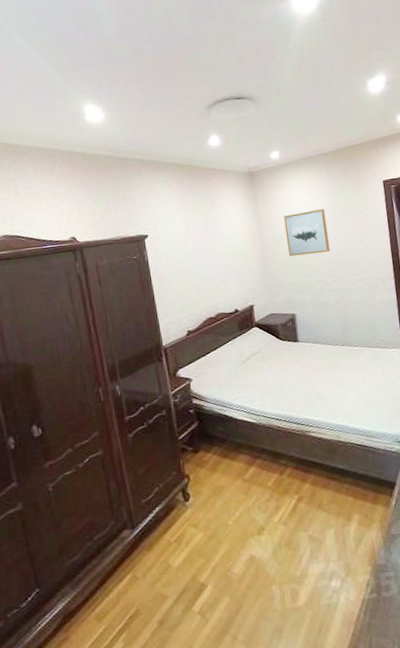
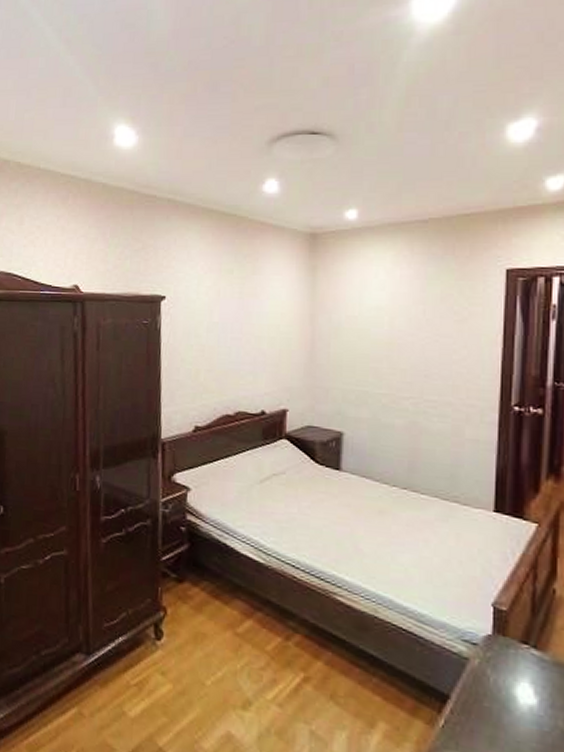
wall art: present [283,208,331,257] -> none [347,295,411,357]

